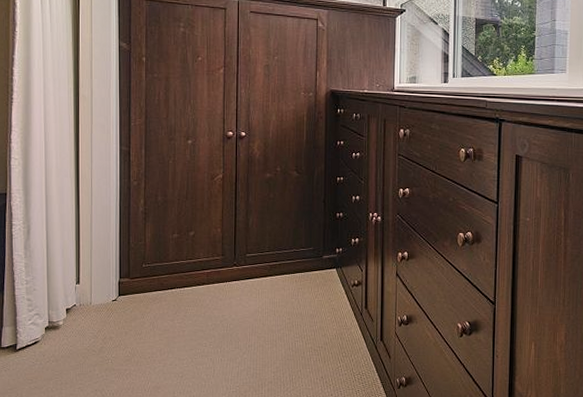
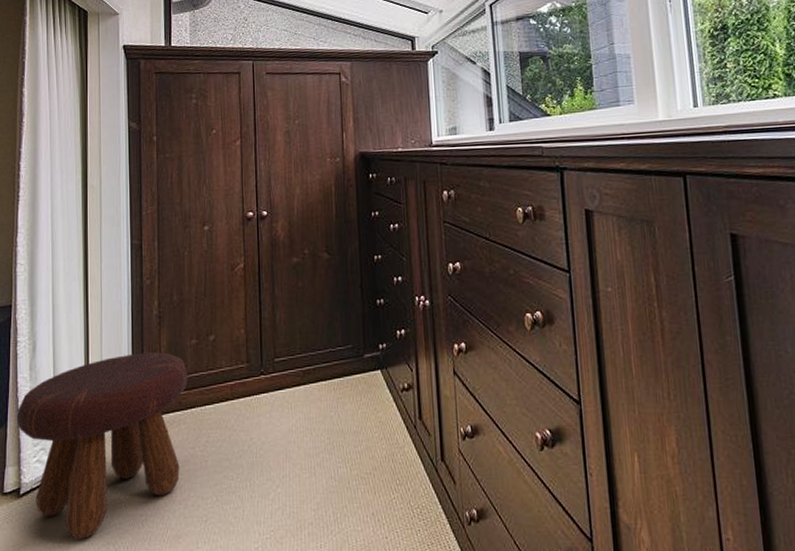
footstool: none [12,242,169,387] -> present [16,352,188,540]

